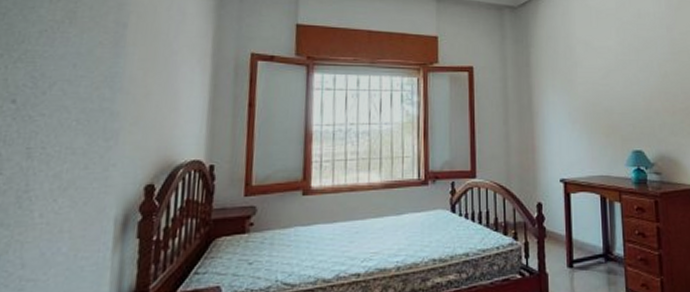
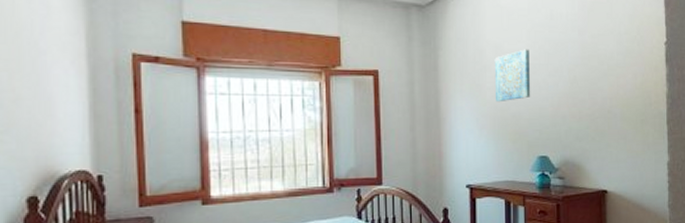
wall art: none [585,46,623,97] -> present [494,49,531,103]

